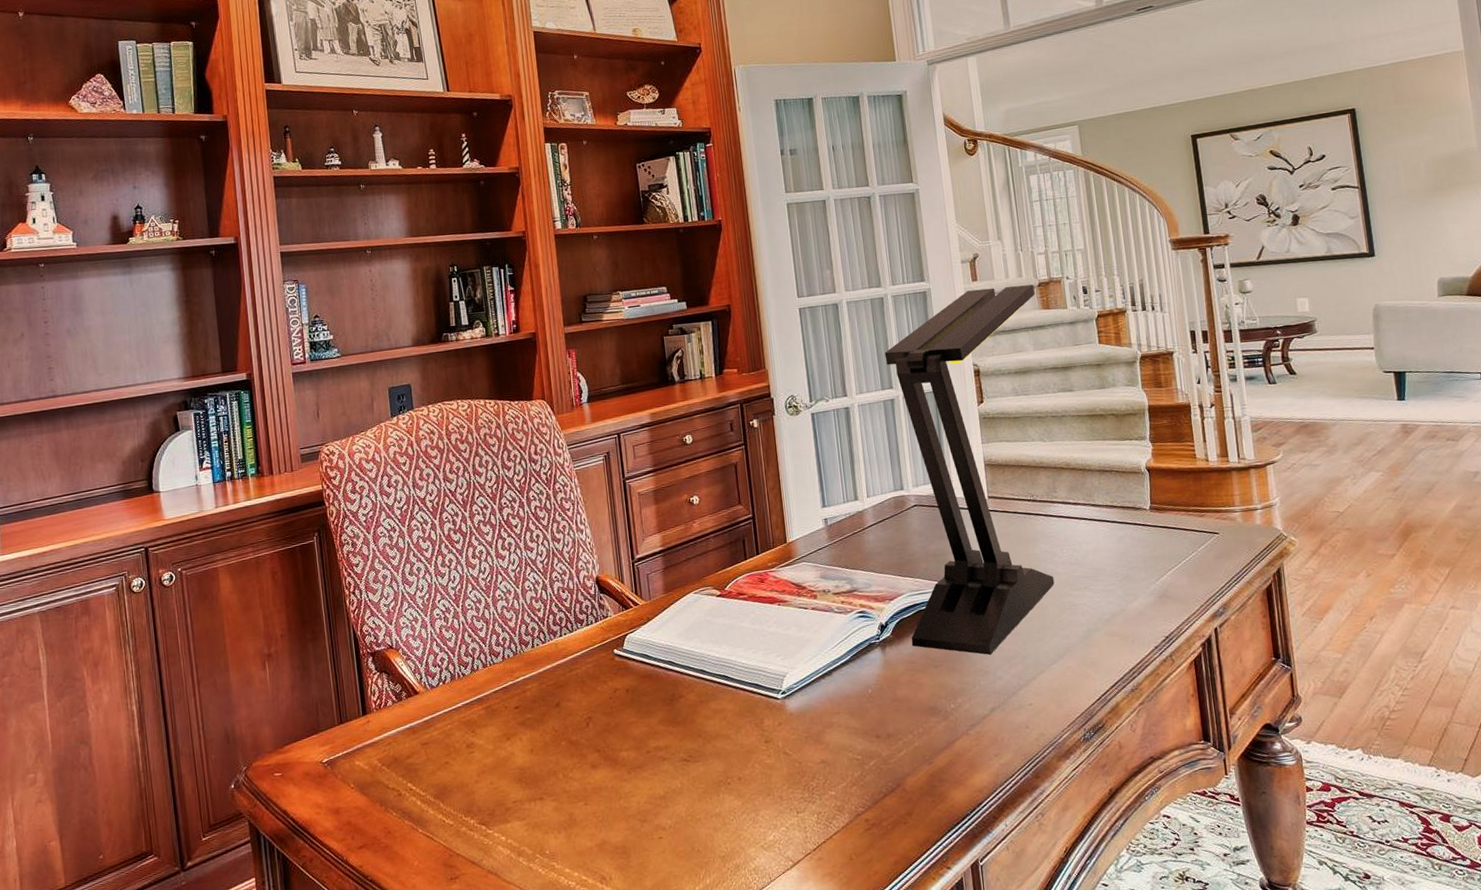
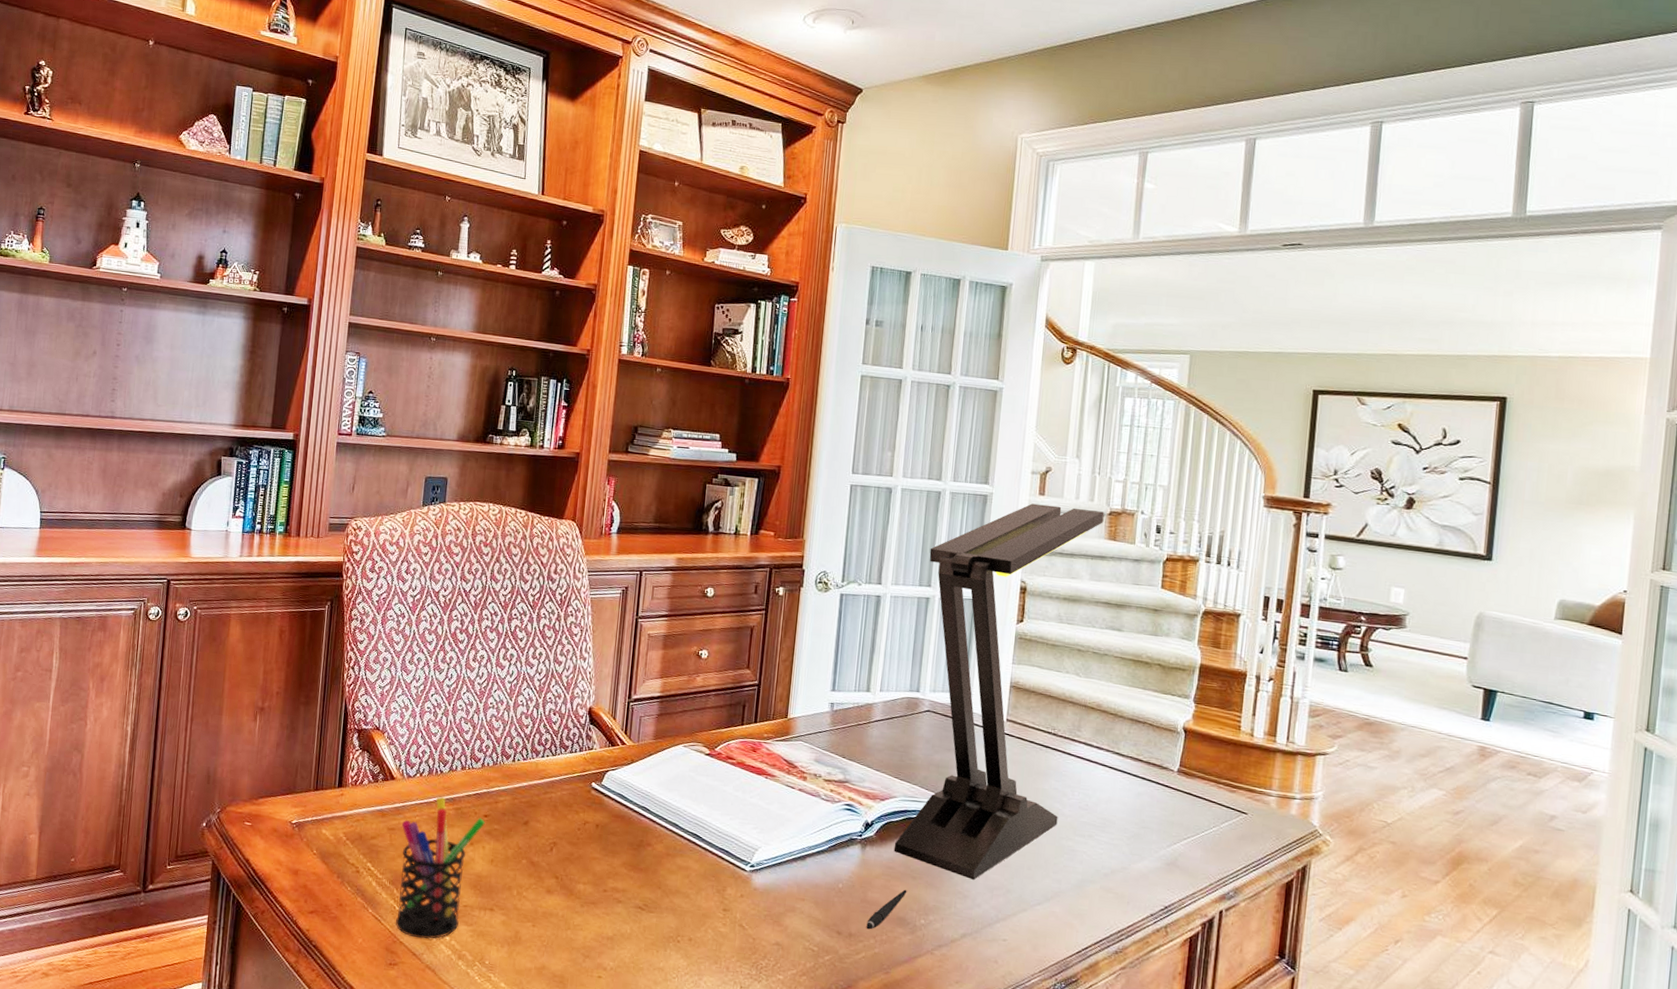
pen holder: none [434,700,517,846] -> present [396,797,485,940]
pen: none [901,679,933,727] -> present [866,889,907,930]

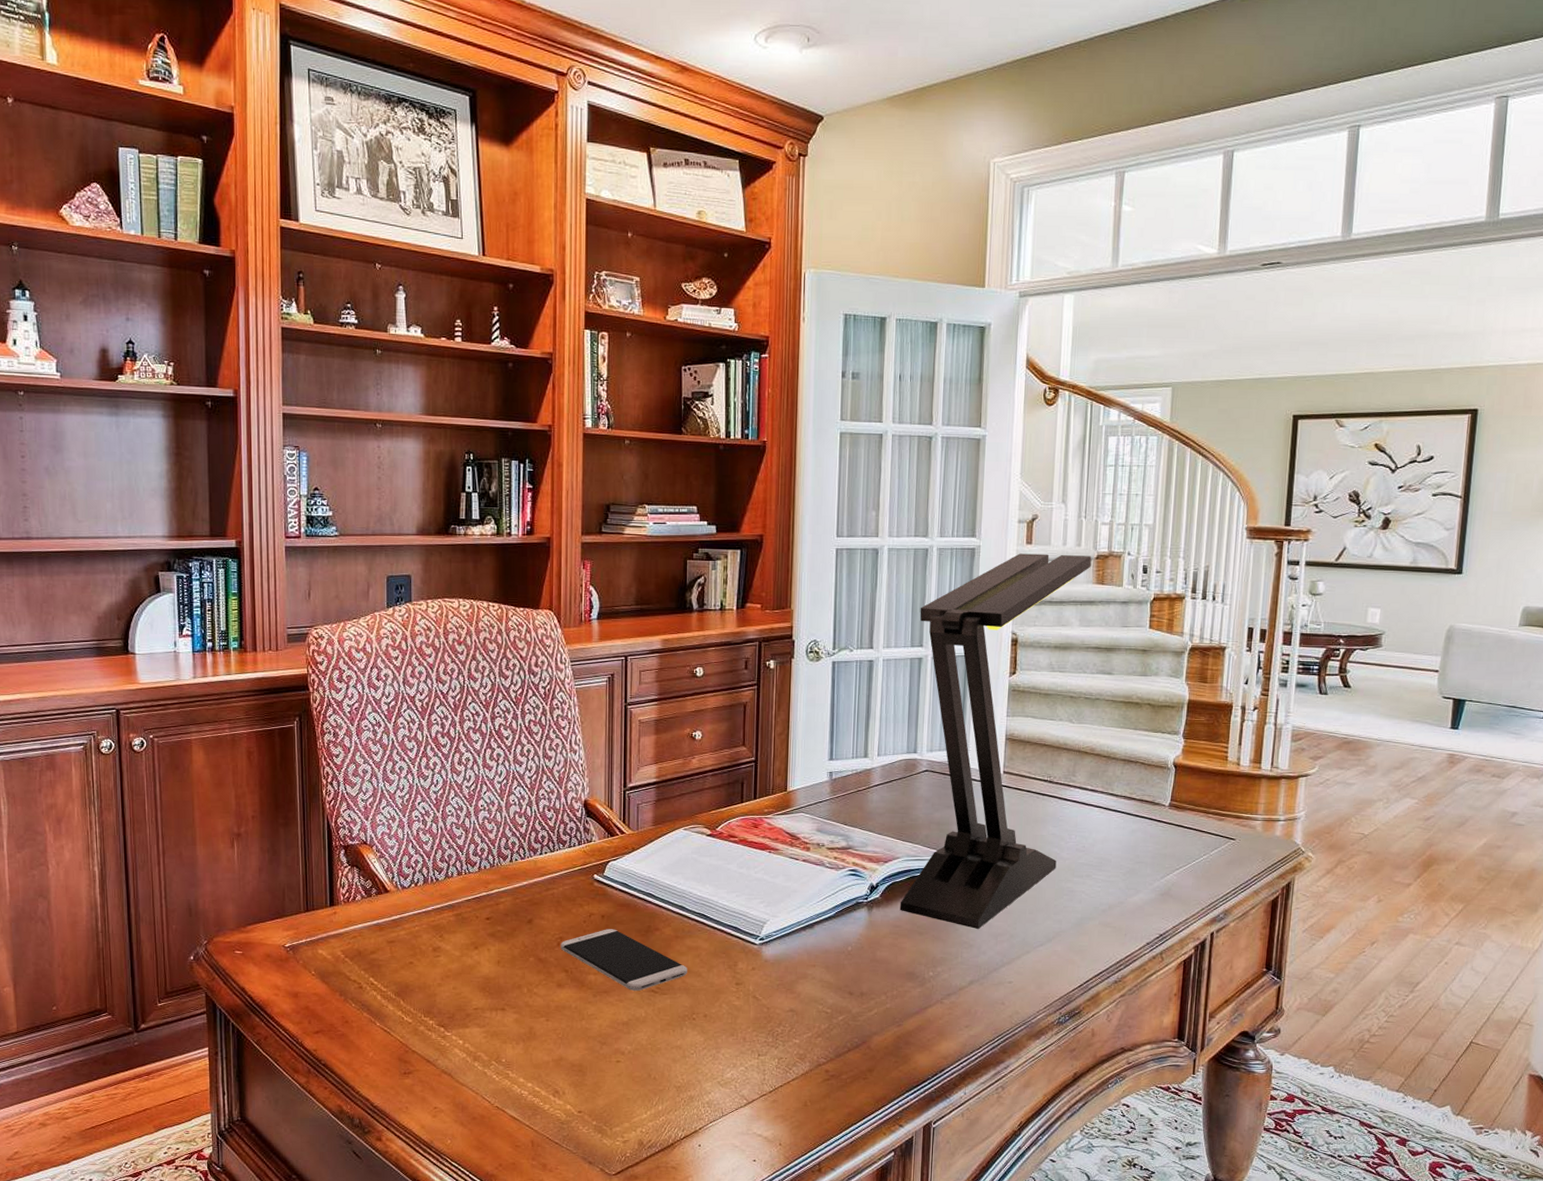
pen holder: present [396,797,485,940] -> none [401,905,488,1045]
smartphone: none [553,838,676,906] -> present [560,929,687,991]
pen: present [866,889,907,930] -> none [877,945,915,987]

